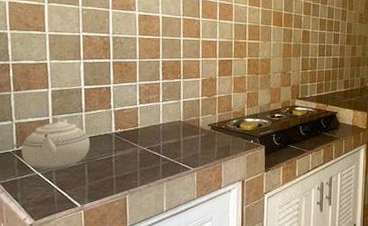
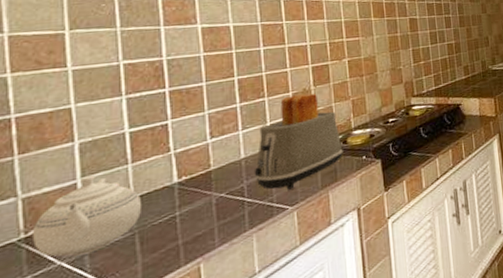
toaster: none [168,81,236,155] -> present [254,93,343,190]

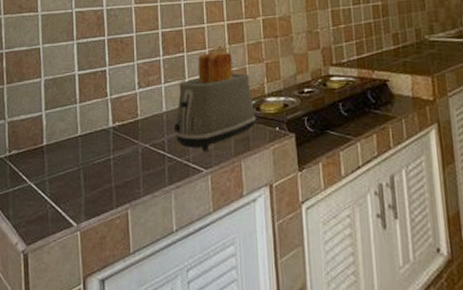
teapot: present [33,175,142,257] -> none [14,109,86,179]

